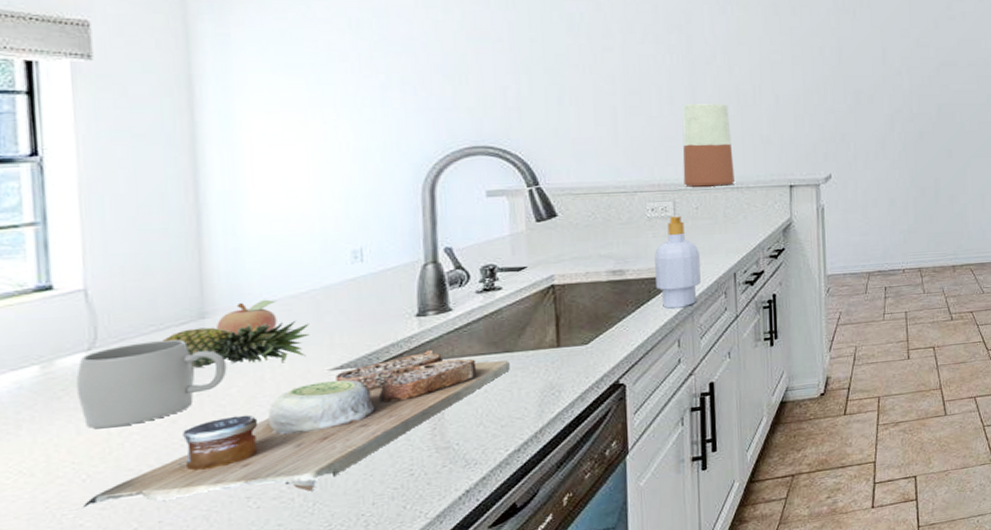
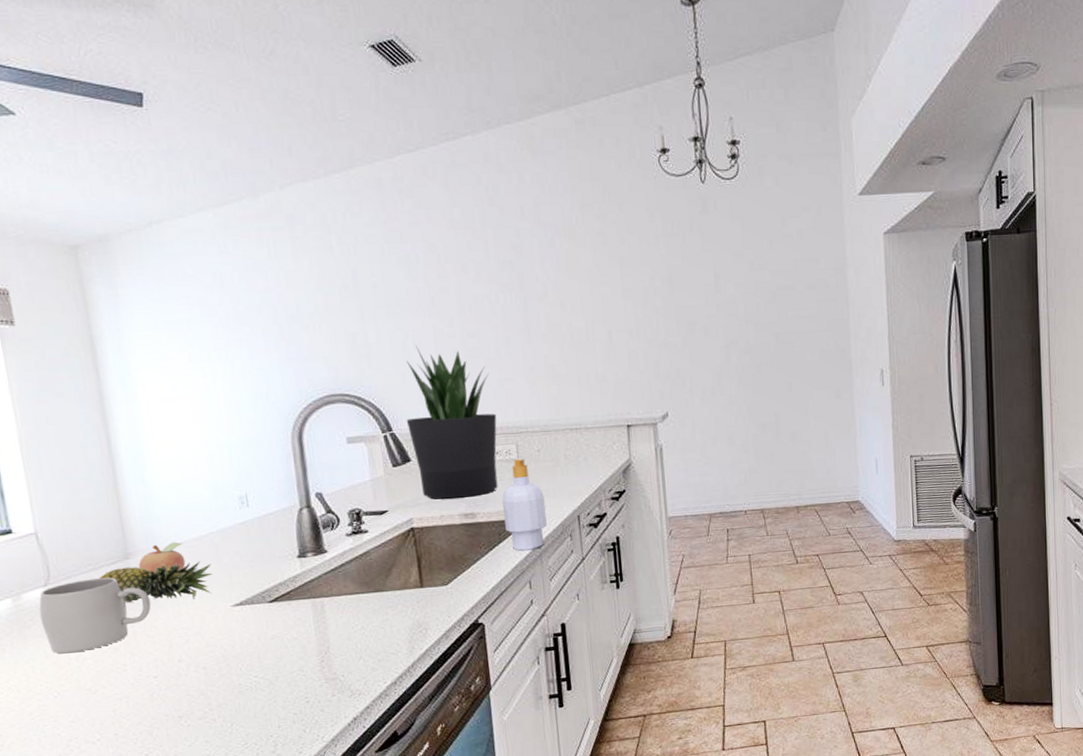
cutting board: present [82,350,510,508] -> none [57,588,382,720]
planter: none [555,101,655,256] -> present [406,346,498,499]
vase: present [682,104,734,187] -> none [519,342,573,429]

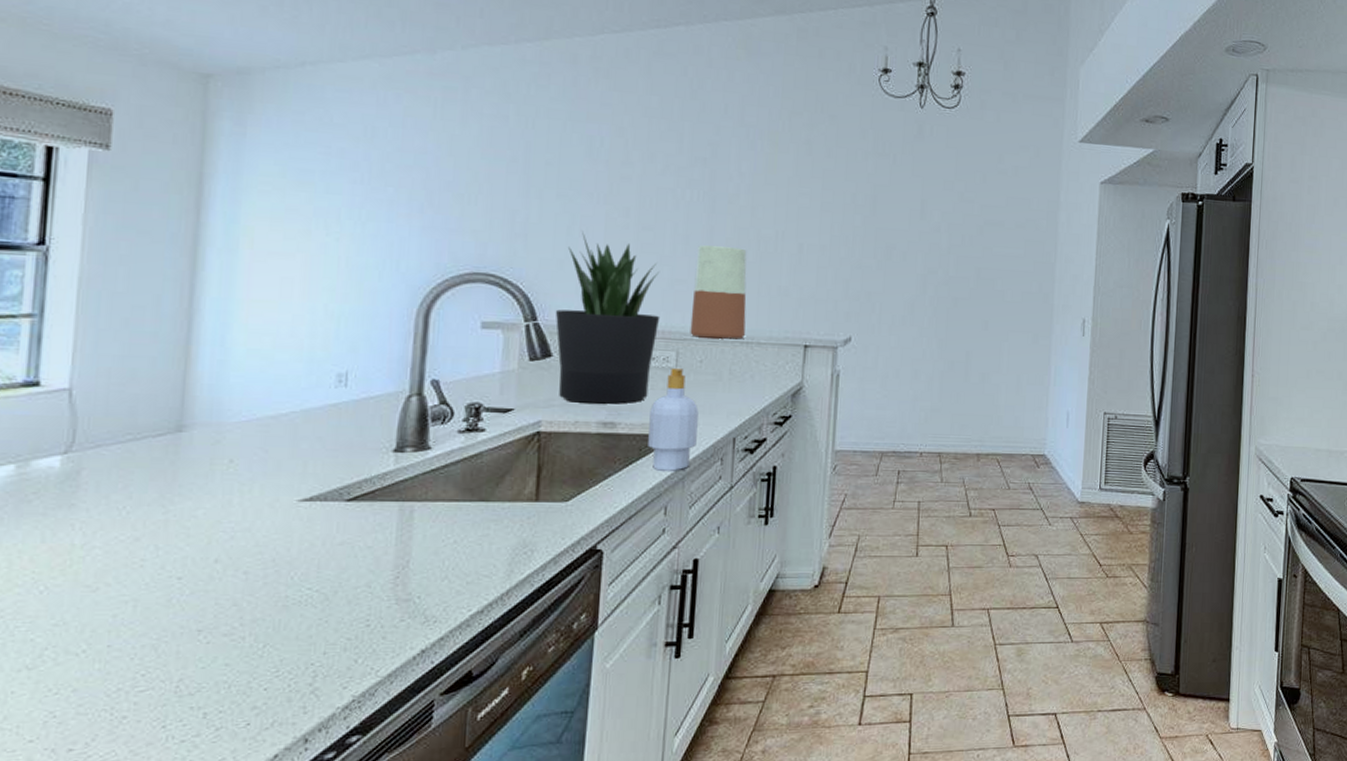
mug: present [39,577,152,654] -> none [46,451,197,539]
fruit: present [99,560,213,602] -> none [138,441,285,488]
fruit: present [138,541,186,574] -> none [192,417,256,453]
vase: none [519,342,573,429] -> present [690,245,747,340]

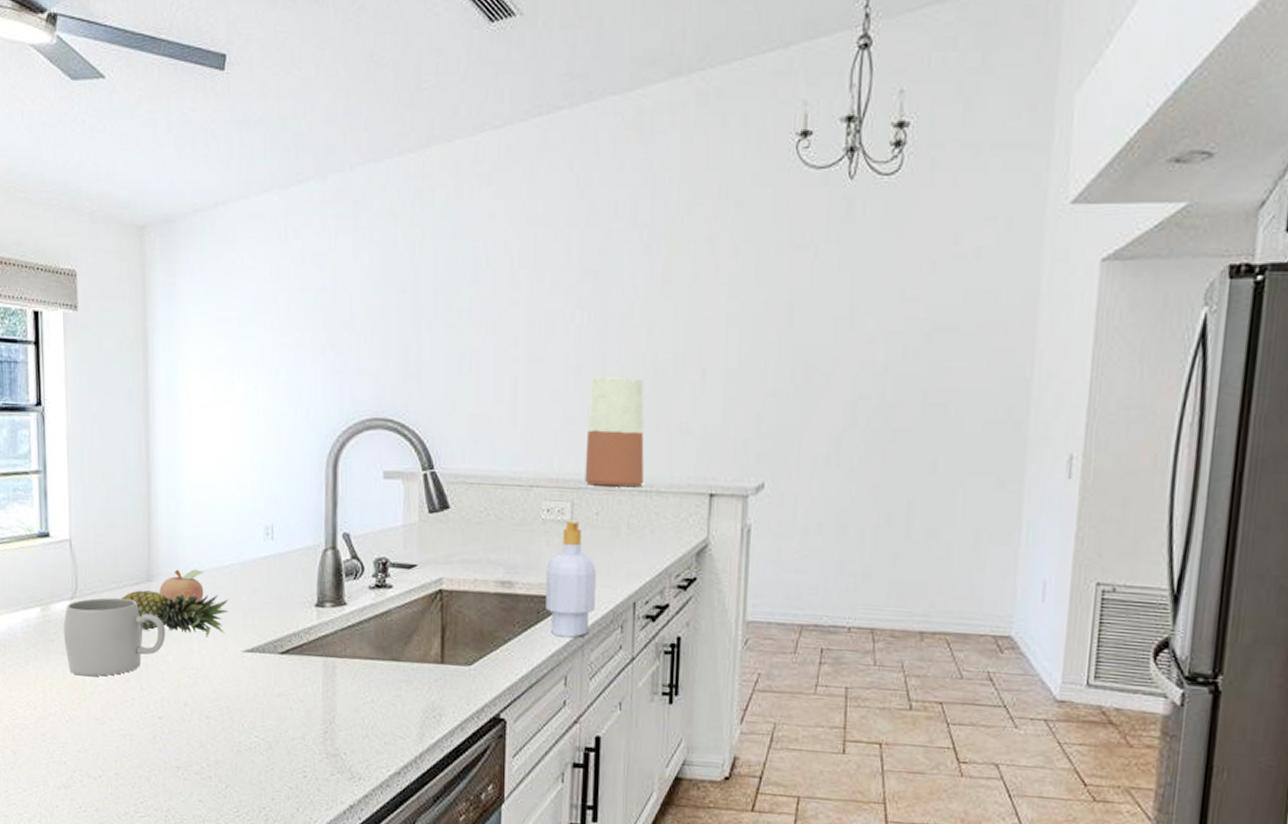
mug: none [46,451,197,539] -> present [63,597,166,677]
fruit: none [138,441,285,488] -> present [121,590,229,637]
fruit: none [192,417,256,453] -> present [159,568,205,603]
planter: present [555,232,661,404] -> none [450,368,554,561]

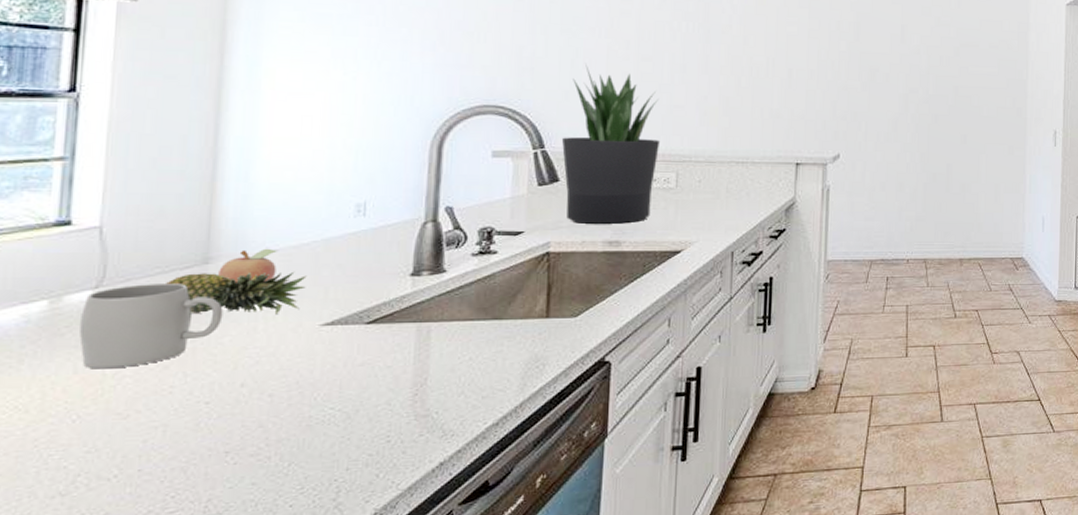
planter: none [450,368,554,561] -> present [561,64,661,224]
soap bottle: present [546,521,596,639] -> none [651,189,698,286]
vase: present [584,376,644,488] -> none [688,73,741,160]

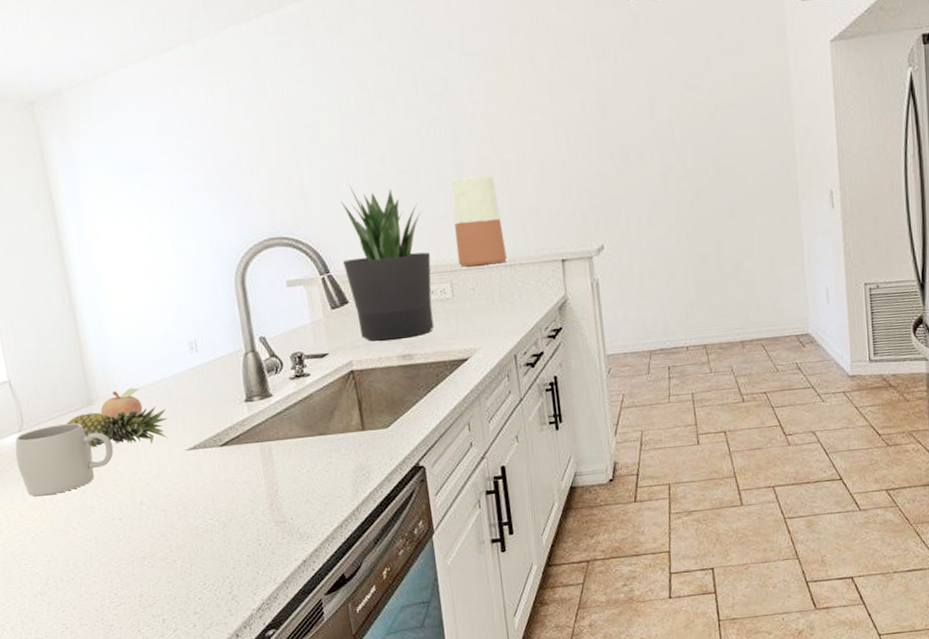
vase: none [688,73,741,160] -> present [450,176,507,267]

